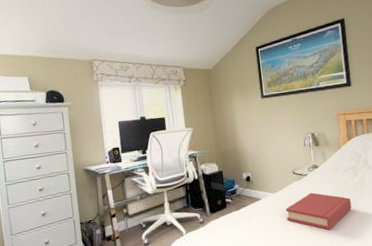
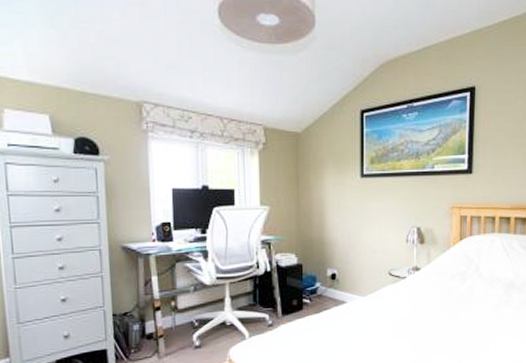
hardback book: present [286,192,352,230] -> none [375,299,454,345]

